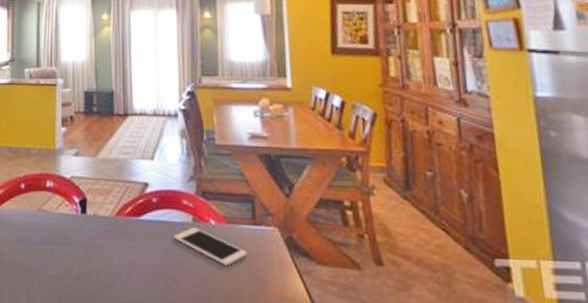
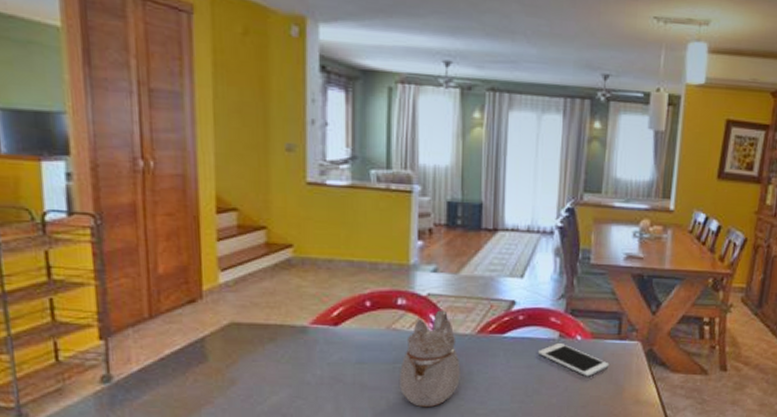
teapot: none [48,192,102,293] -> present [399,310,461,408]

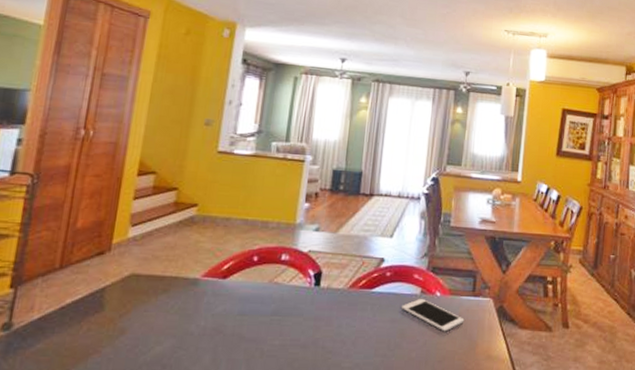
teapot: present [399,310,461,408] -> none [274,265,332,361]

